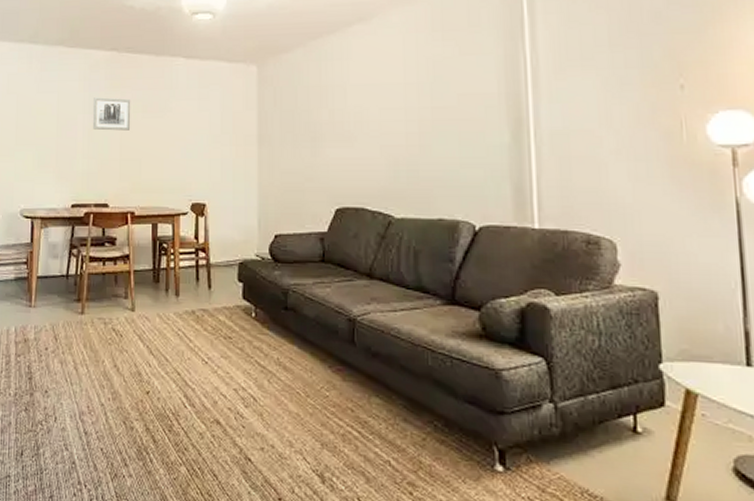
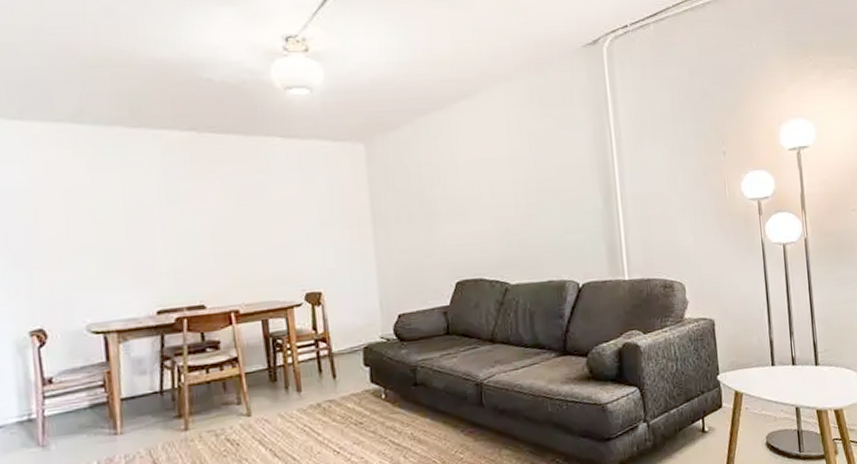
wall art: present [93,97,131,131] -> none [172,185,224,223]

